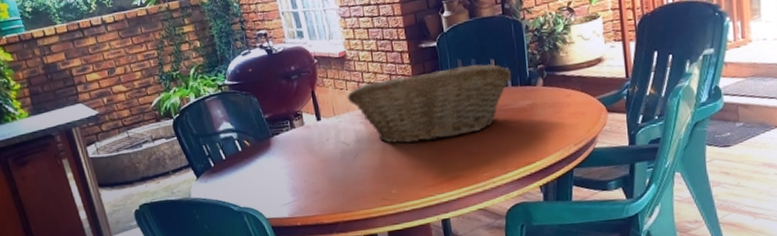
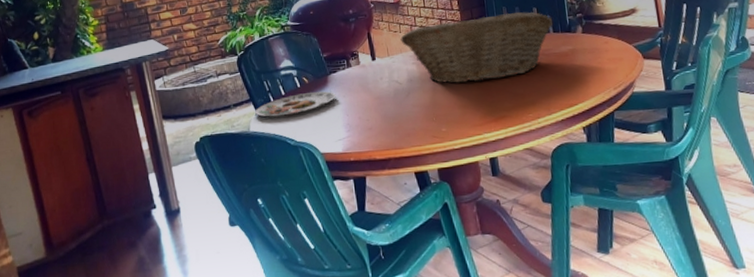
plate: none [195,154,280,183] -> present [255,91,336,117]

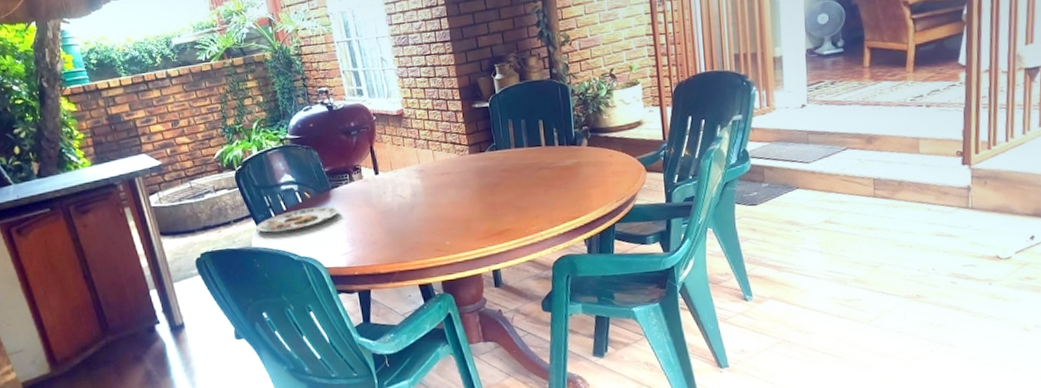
fruit basket: present [400,11,554,83] -> none [404,124,559,197]

